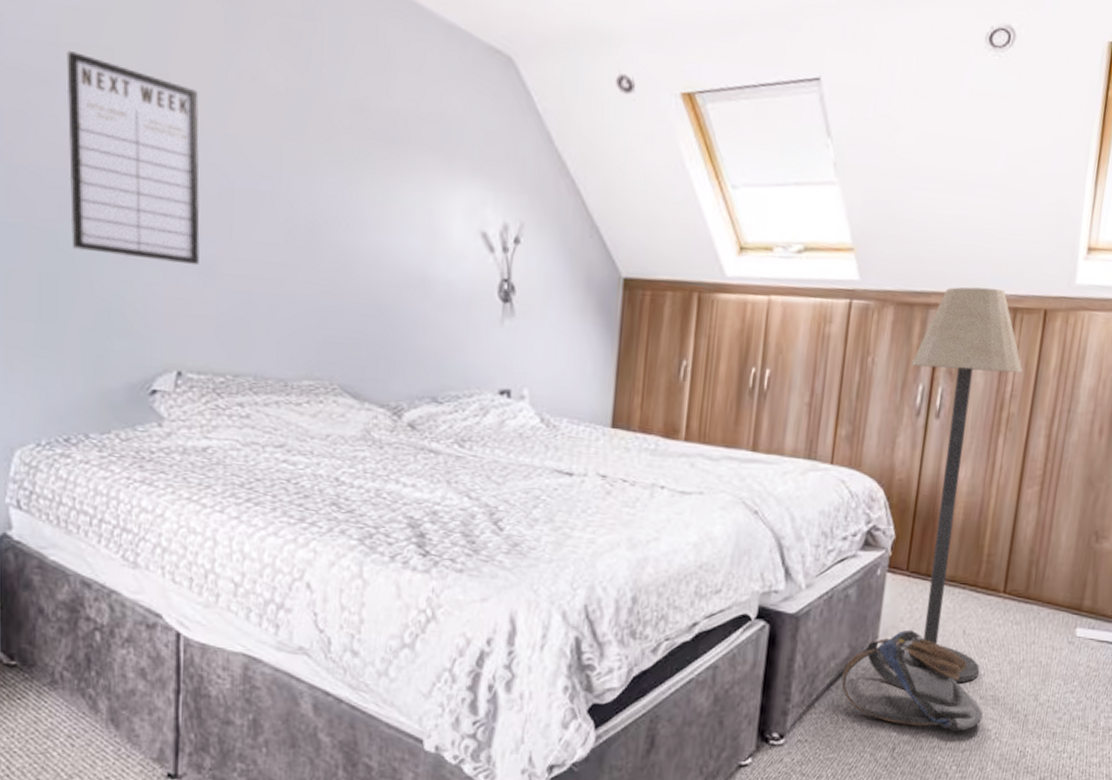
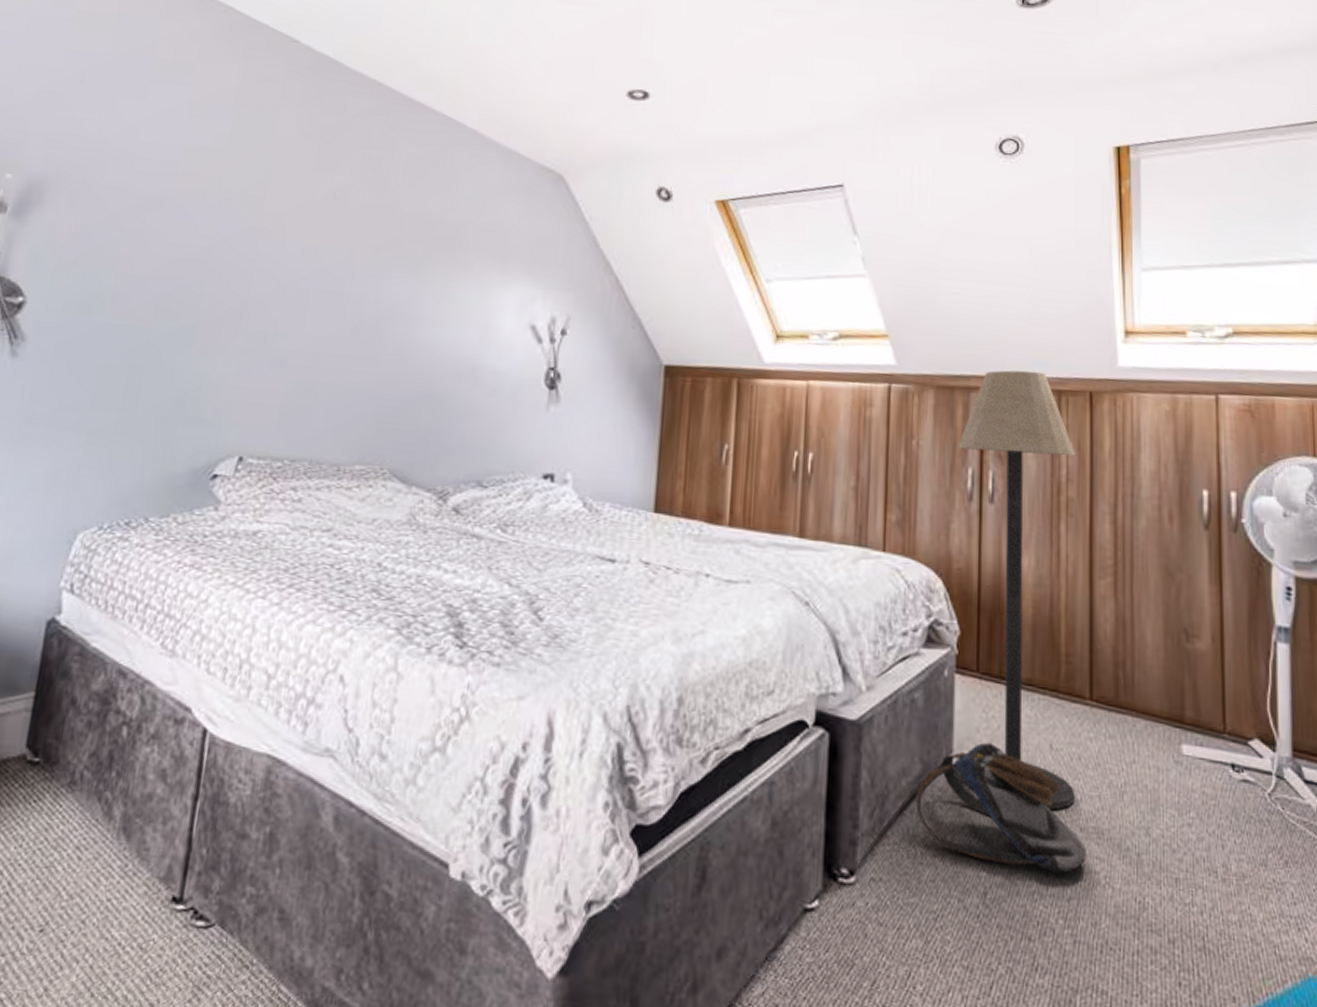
writing board: present [66,51,200,266] -> none [161,181,289,359]

